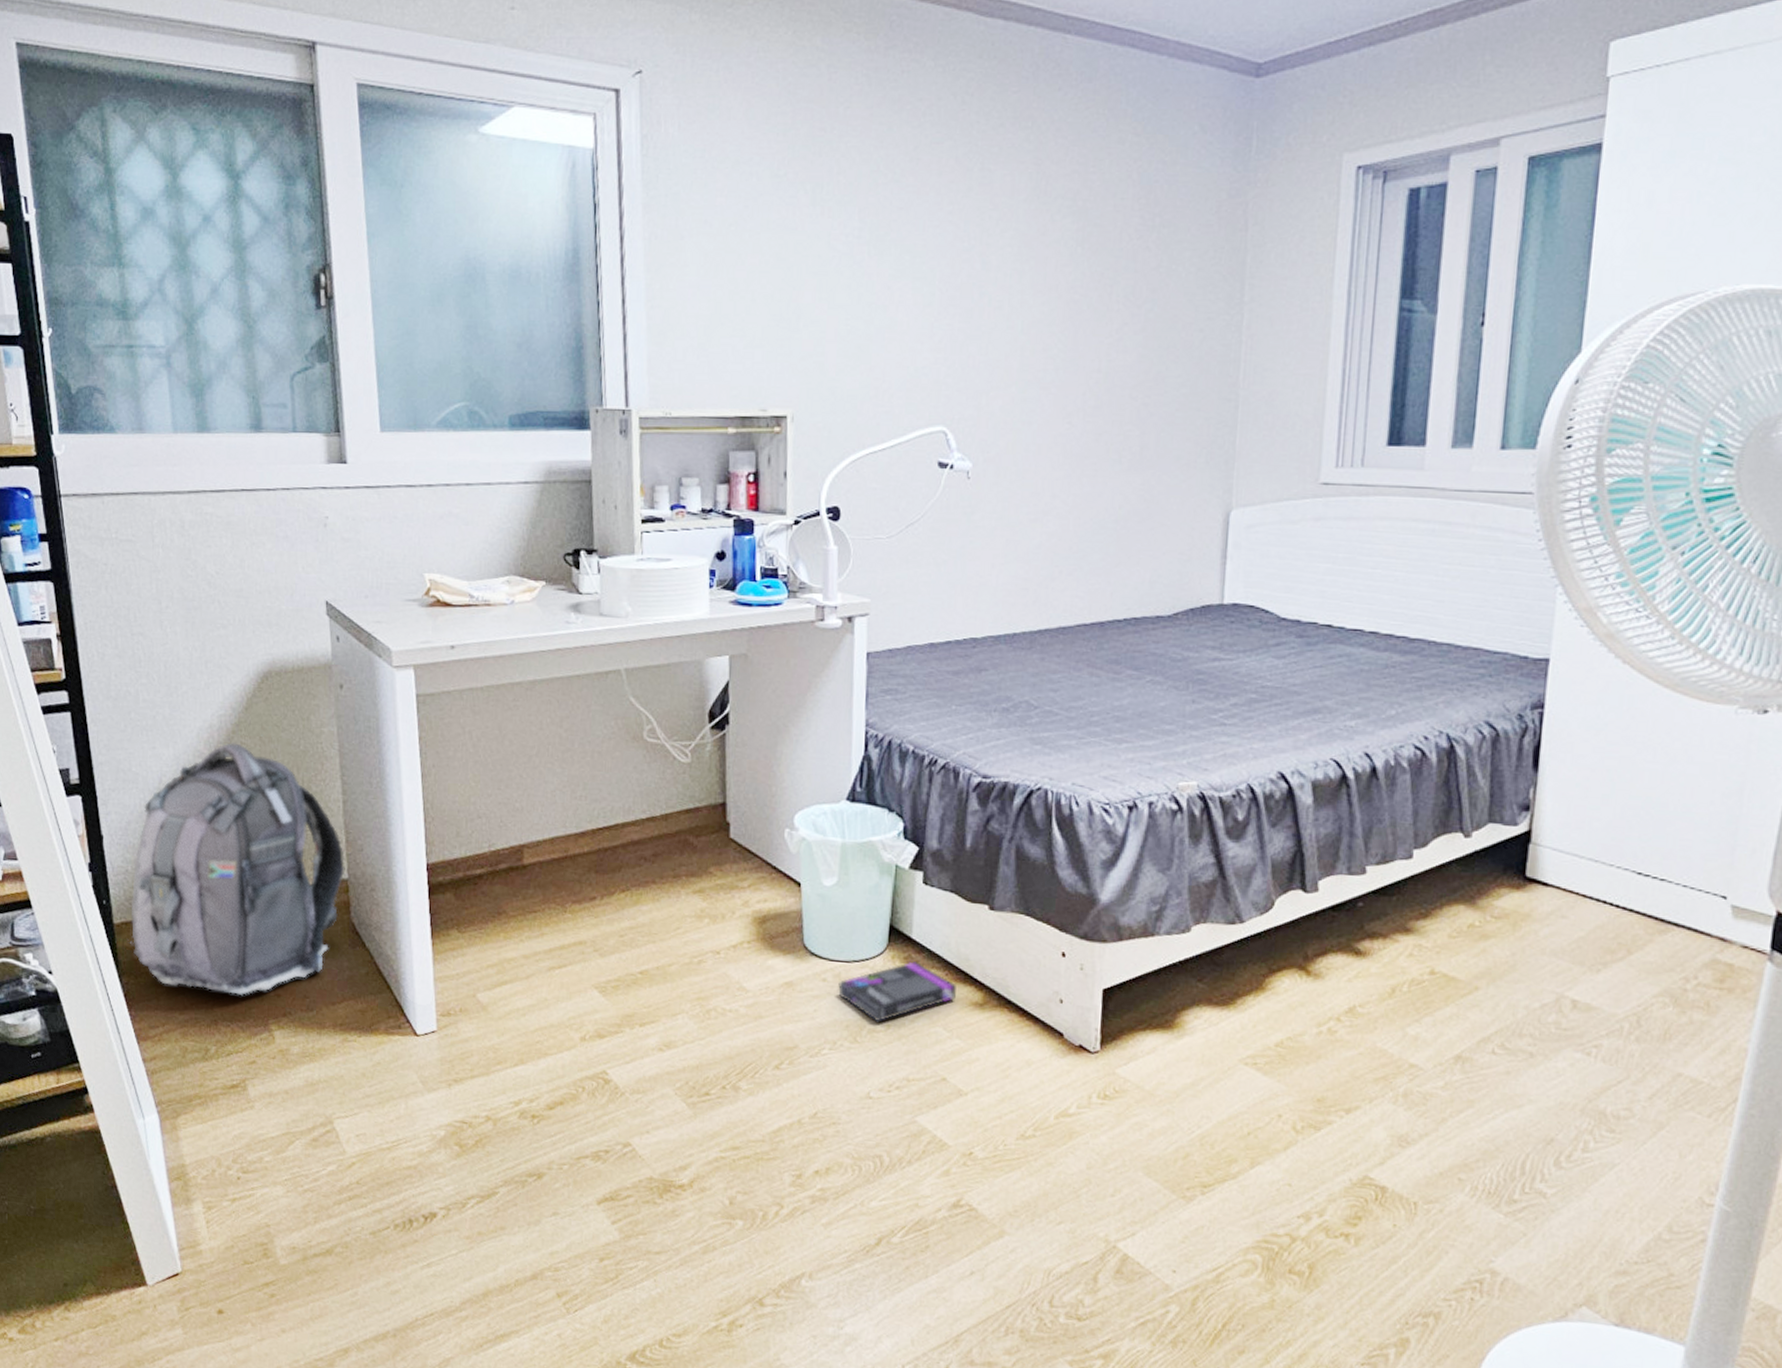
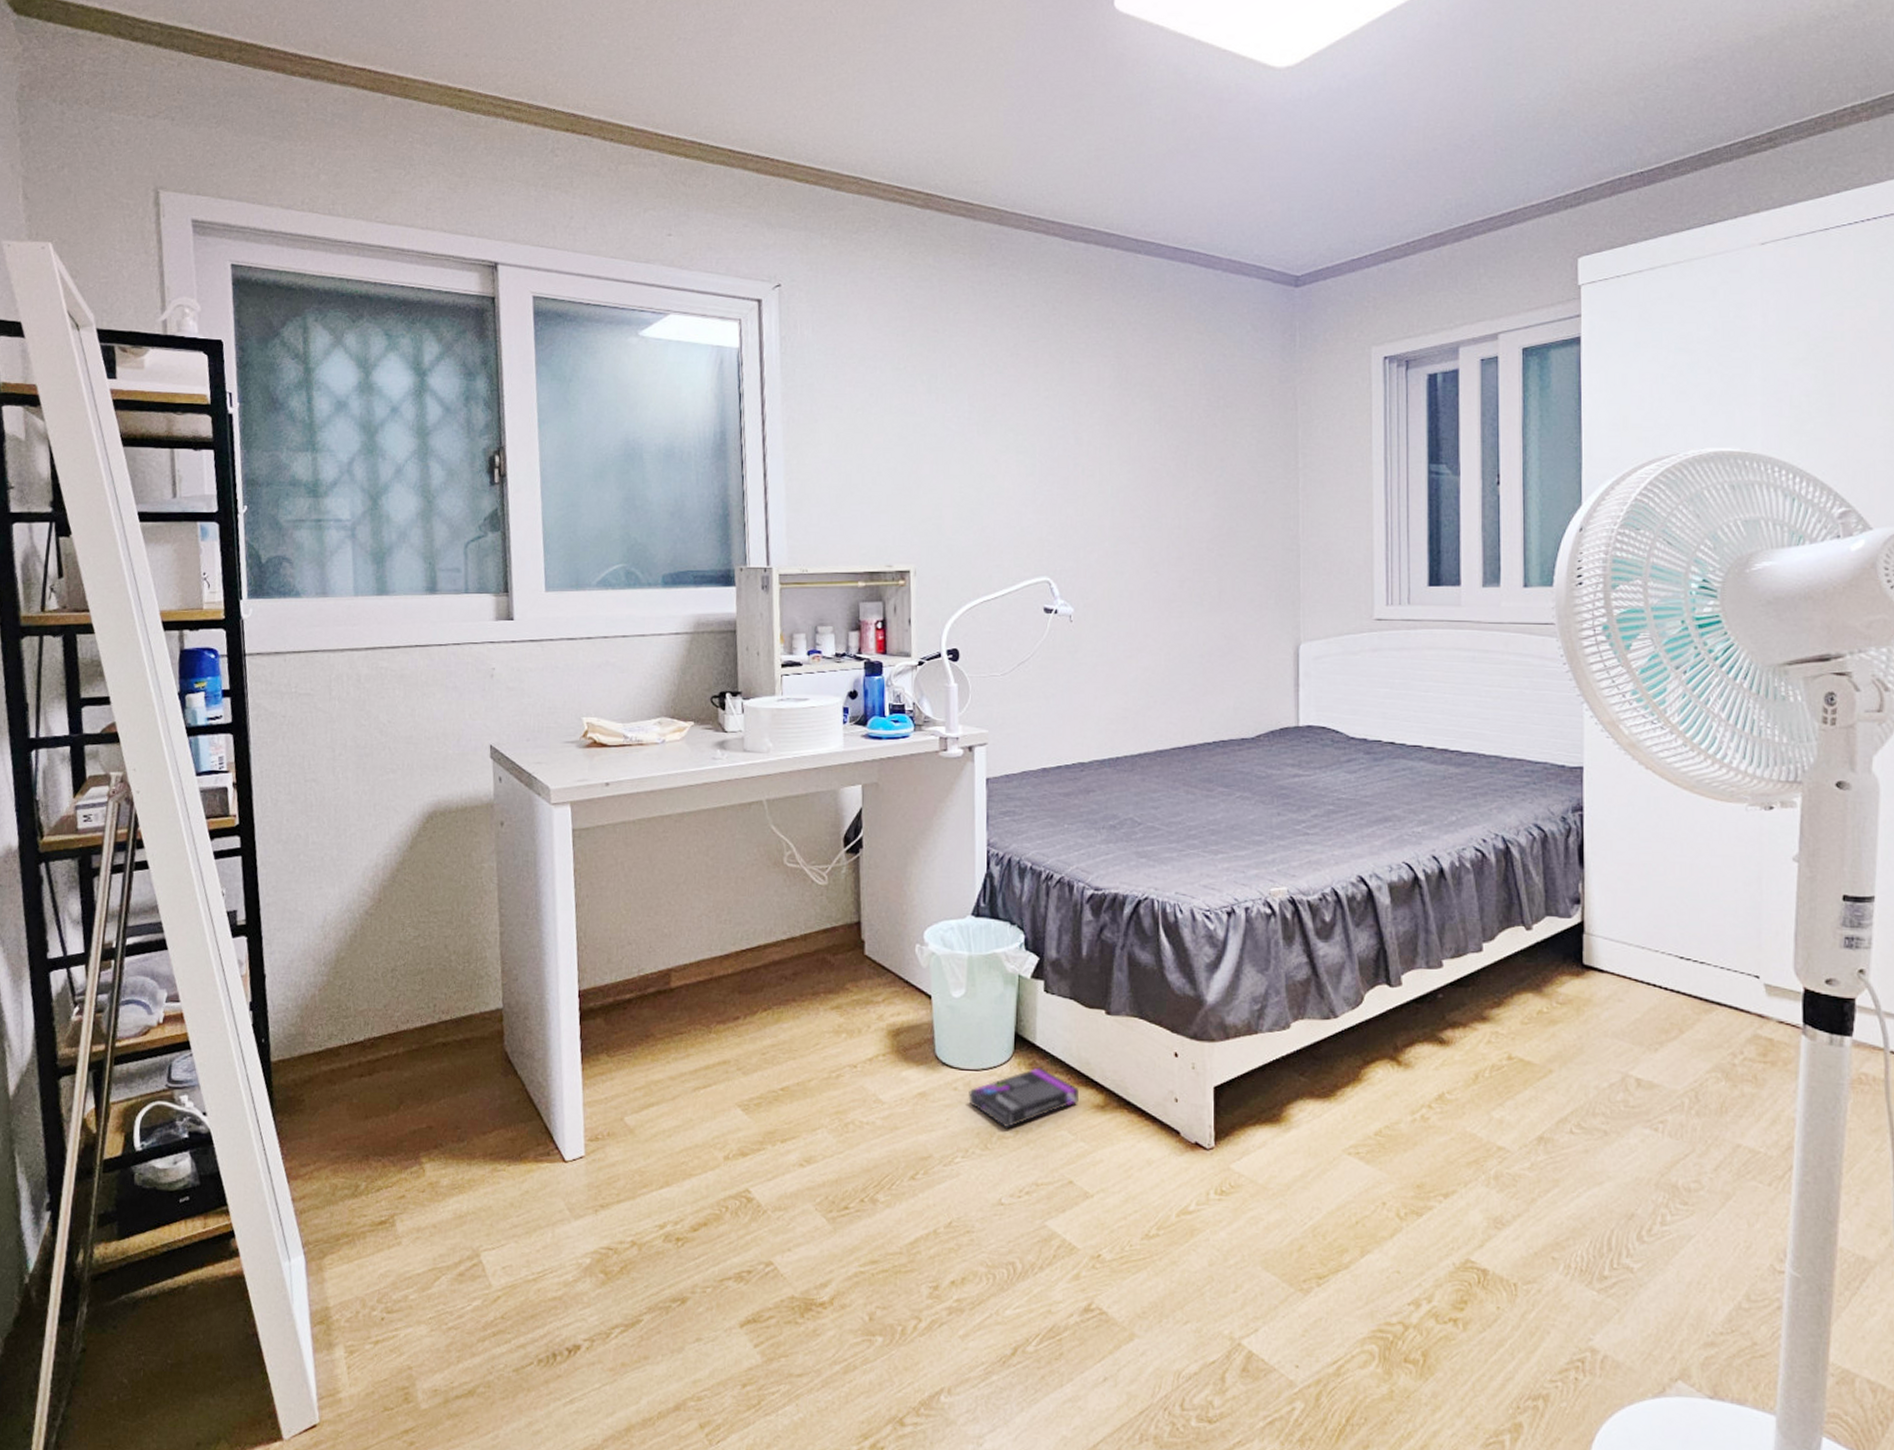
backpack: present [128,743,345,995] -> none [284,880,500,1129]

